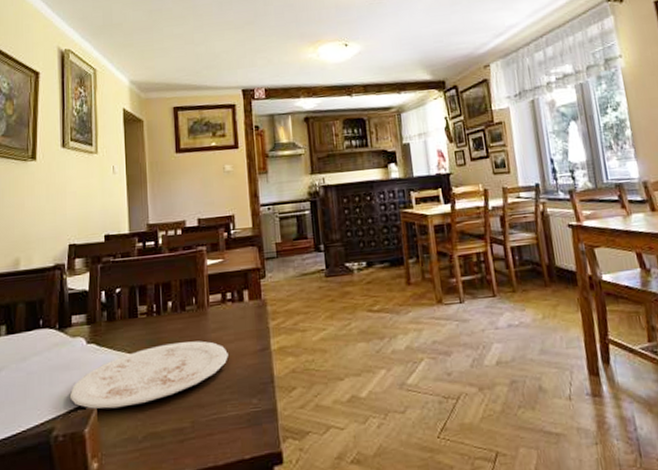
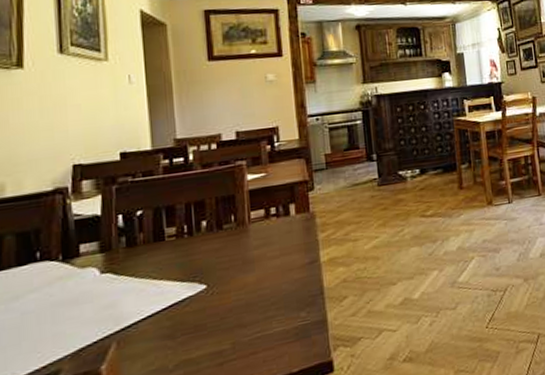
plate: present [69,340,228,409] -> none [79,259,273,344]

